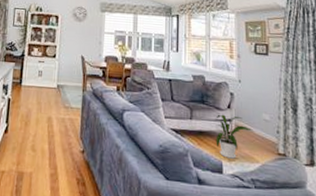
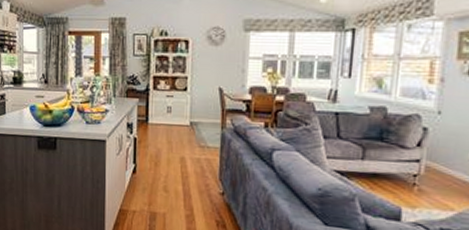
house plant: present [216,114,254,159] -> none [394,153,453,206]

